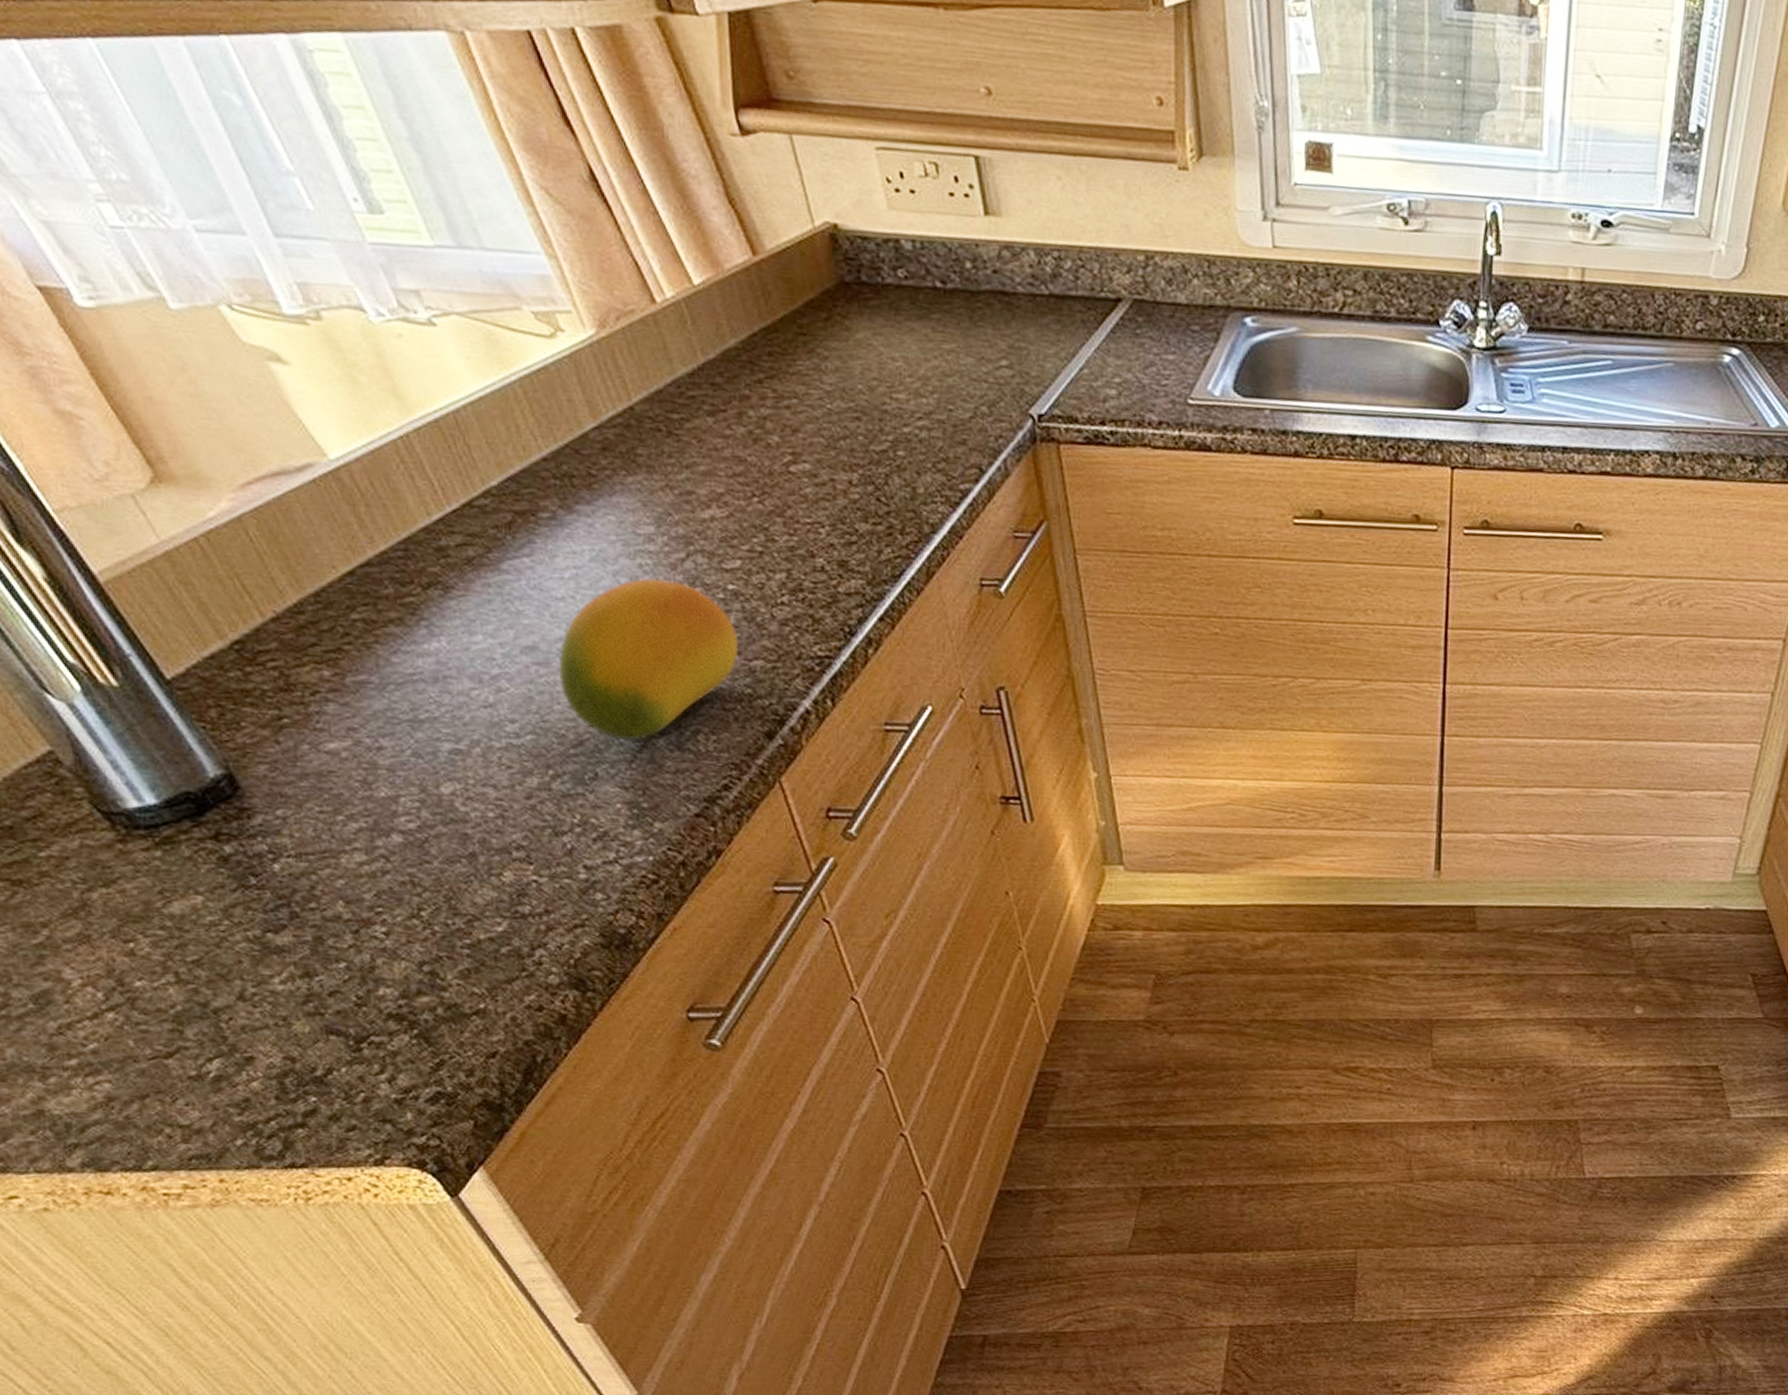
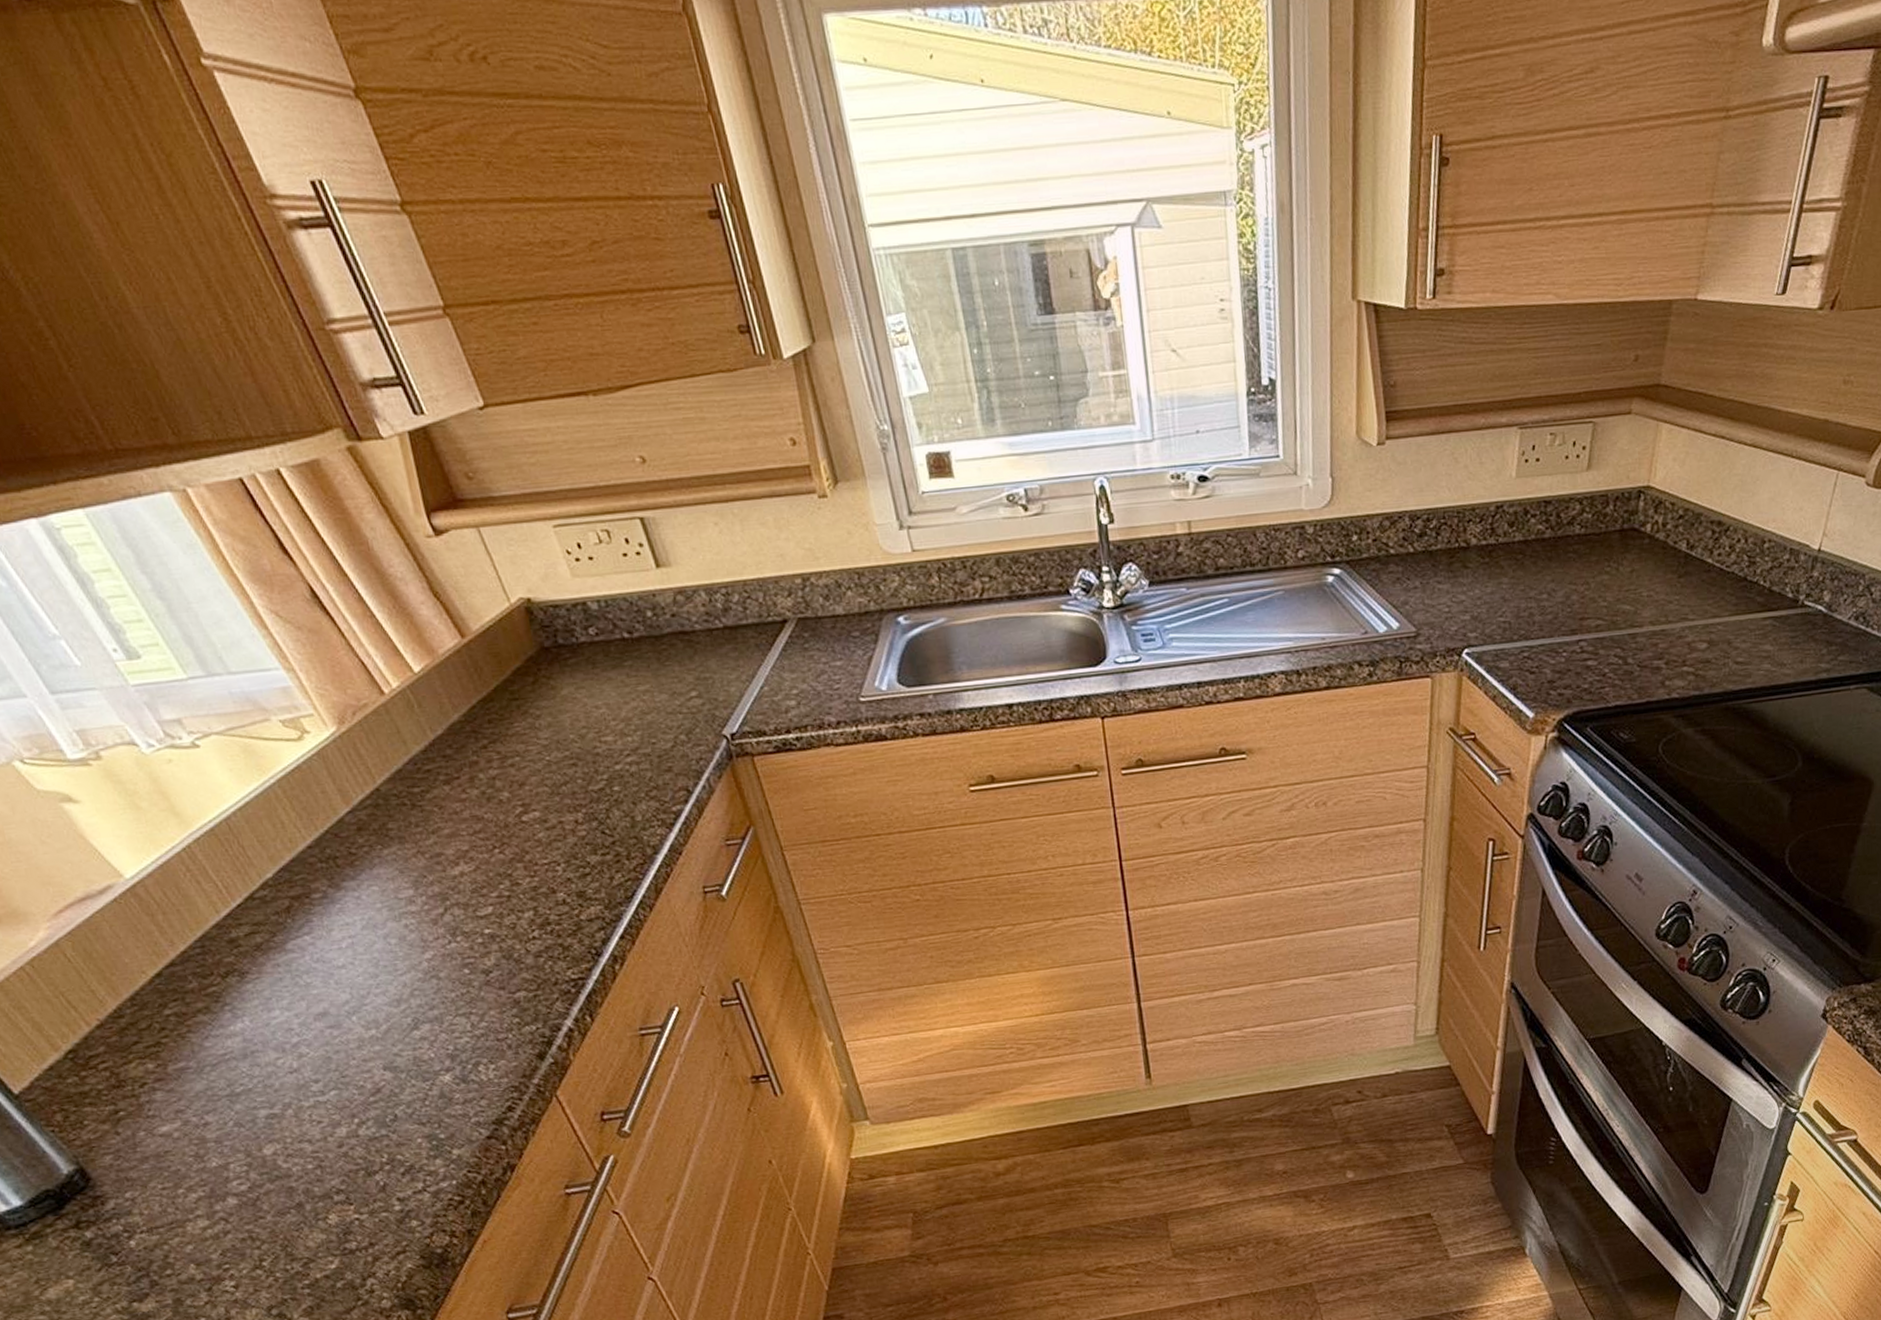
fruit: present [559,577,737,741] -> none [348,934,503,1082]

